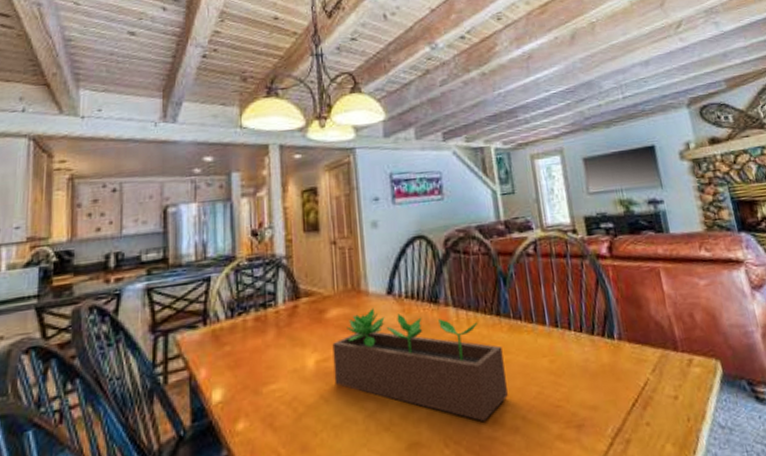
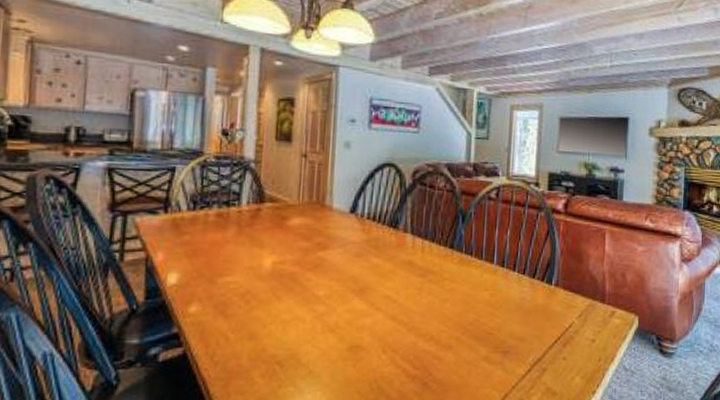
succulent planter: present [332,307,508,421] -> none [288,222,450,336]

